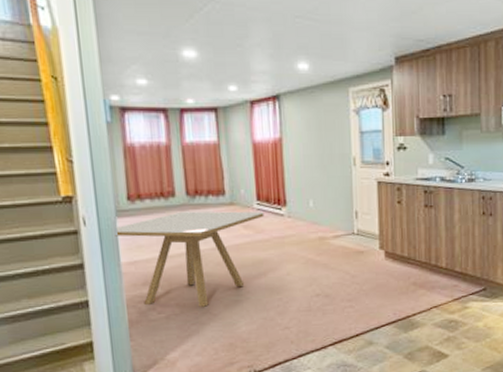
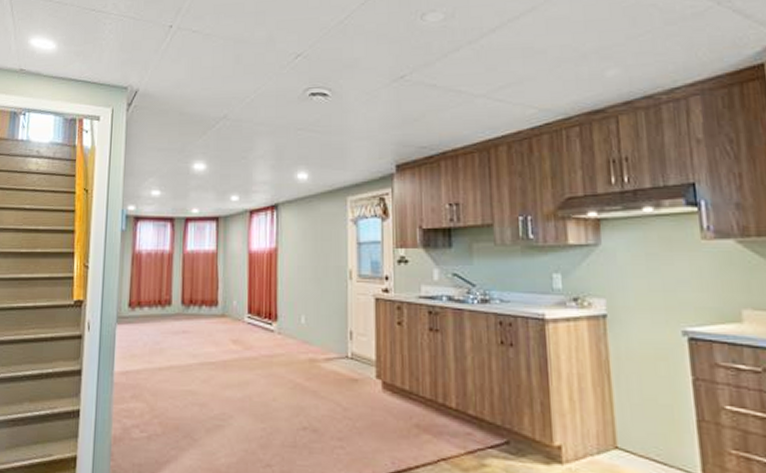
dining table: present [115,211,265,307] -> none [113,321,254,429]

